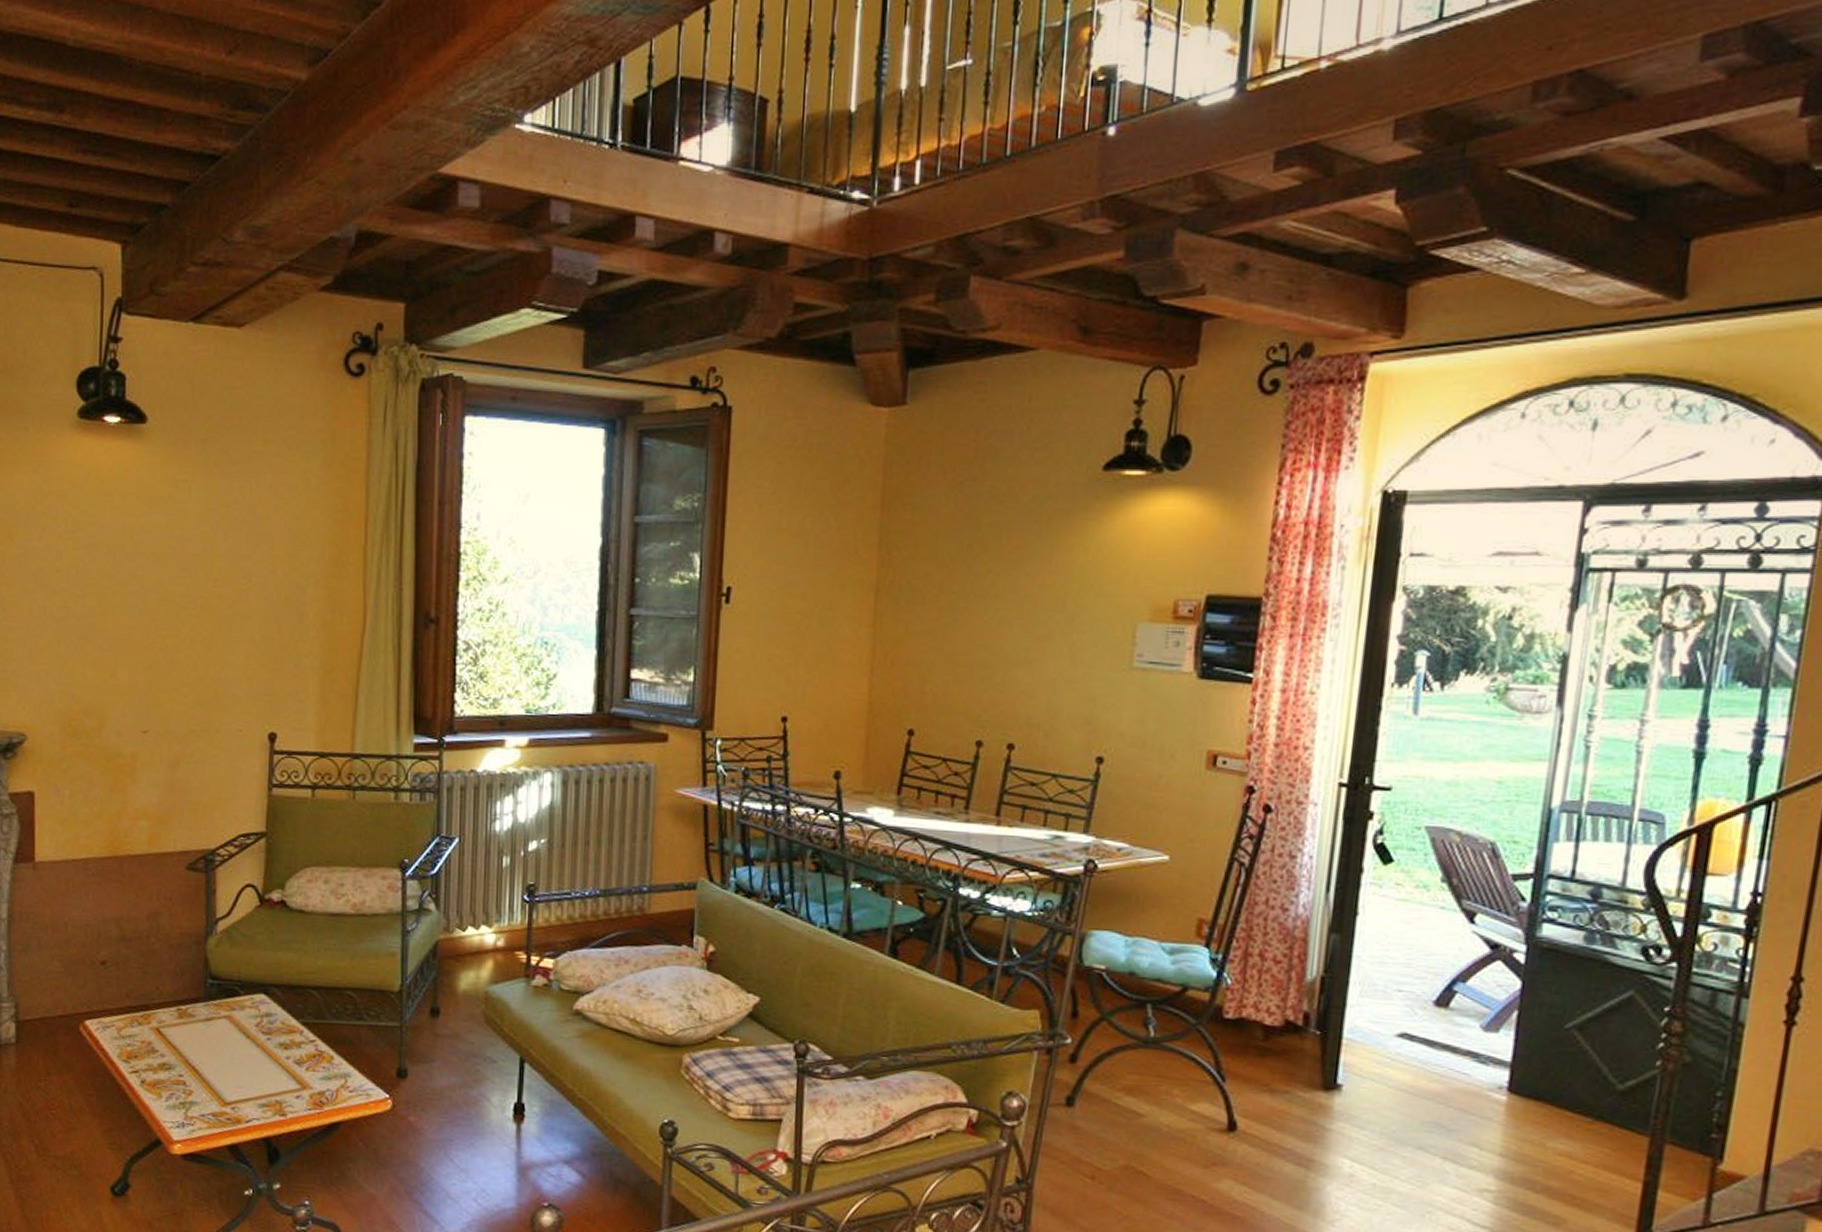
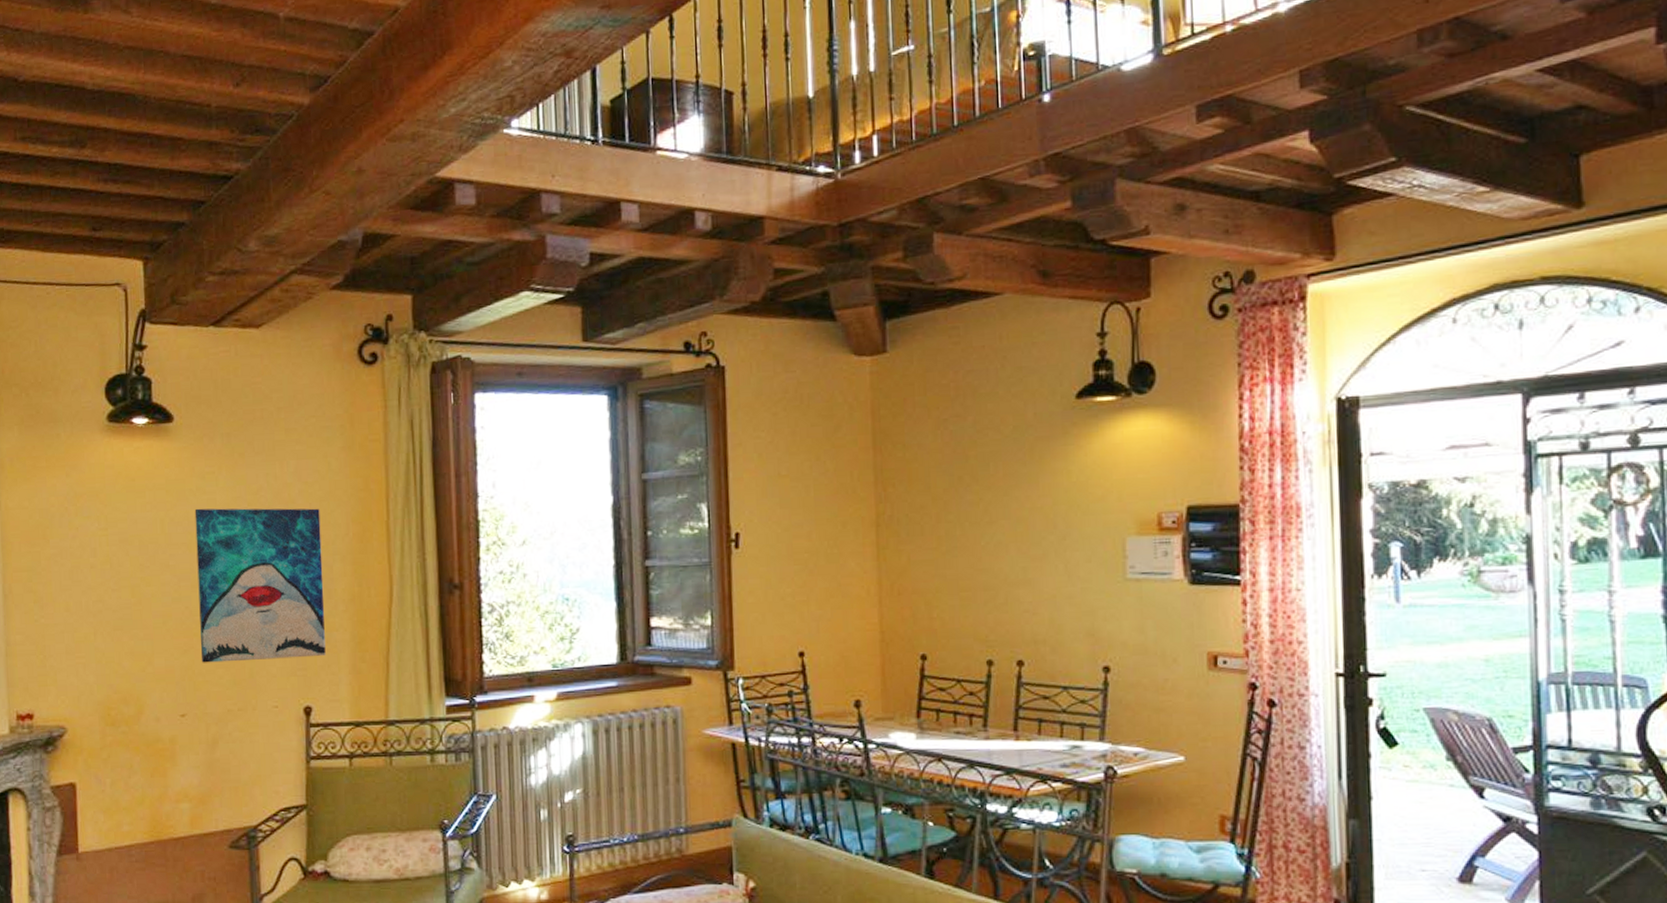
wall art: none [165,517,295,683] -> present [194,508,326,663]

